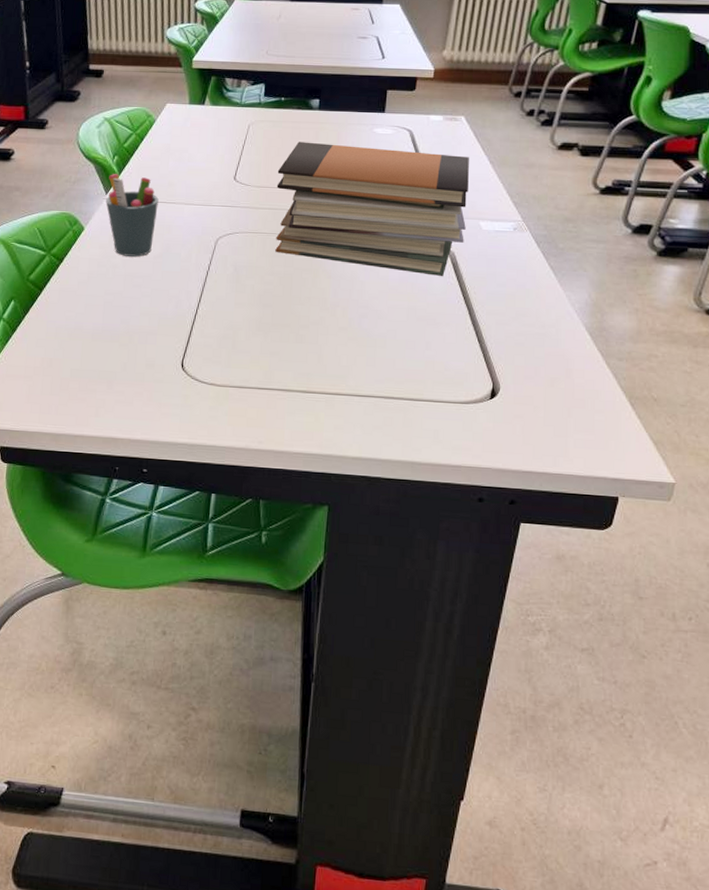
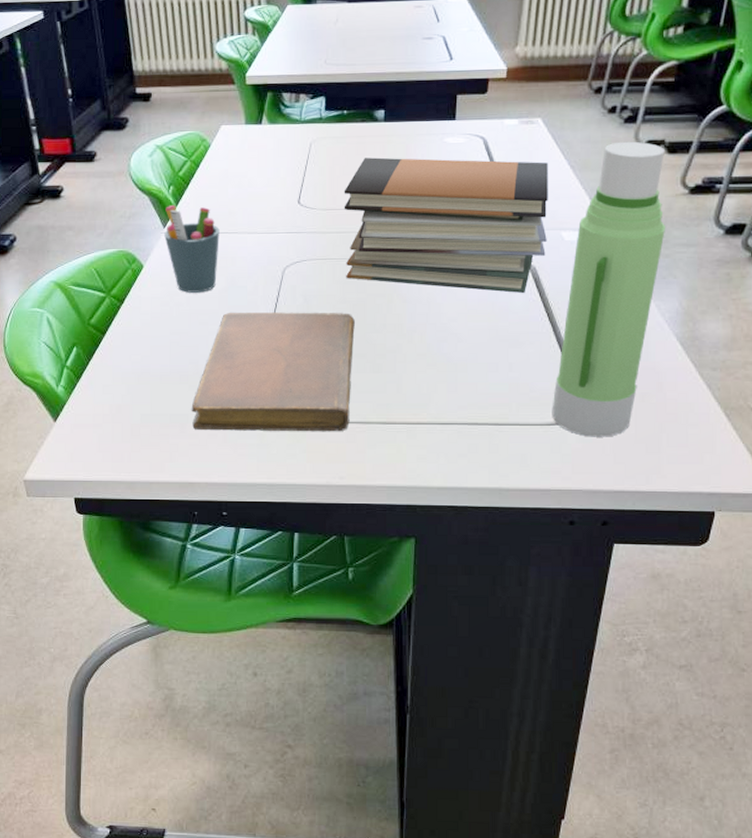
notebook: none [119,276,281,397] -> present [191,312,355,432]
water bottle: none [465,142,578,418] -> present [552,141,666,437]

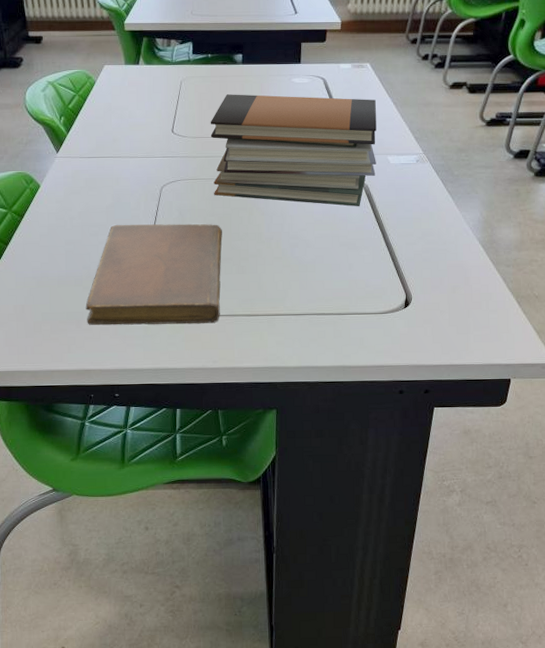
pen holder: present [164,204,220,293] -> none [57,133,106,208]
water bottle: present [552,141,666,437] -> none [383,83,469,323]

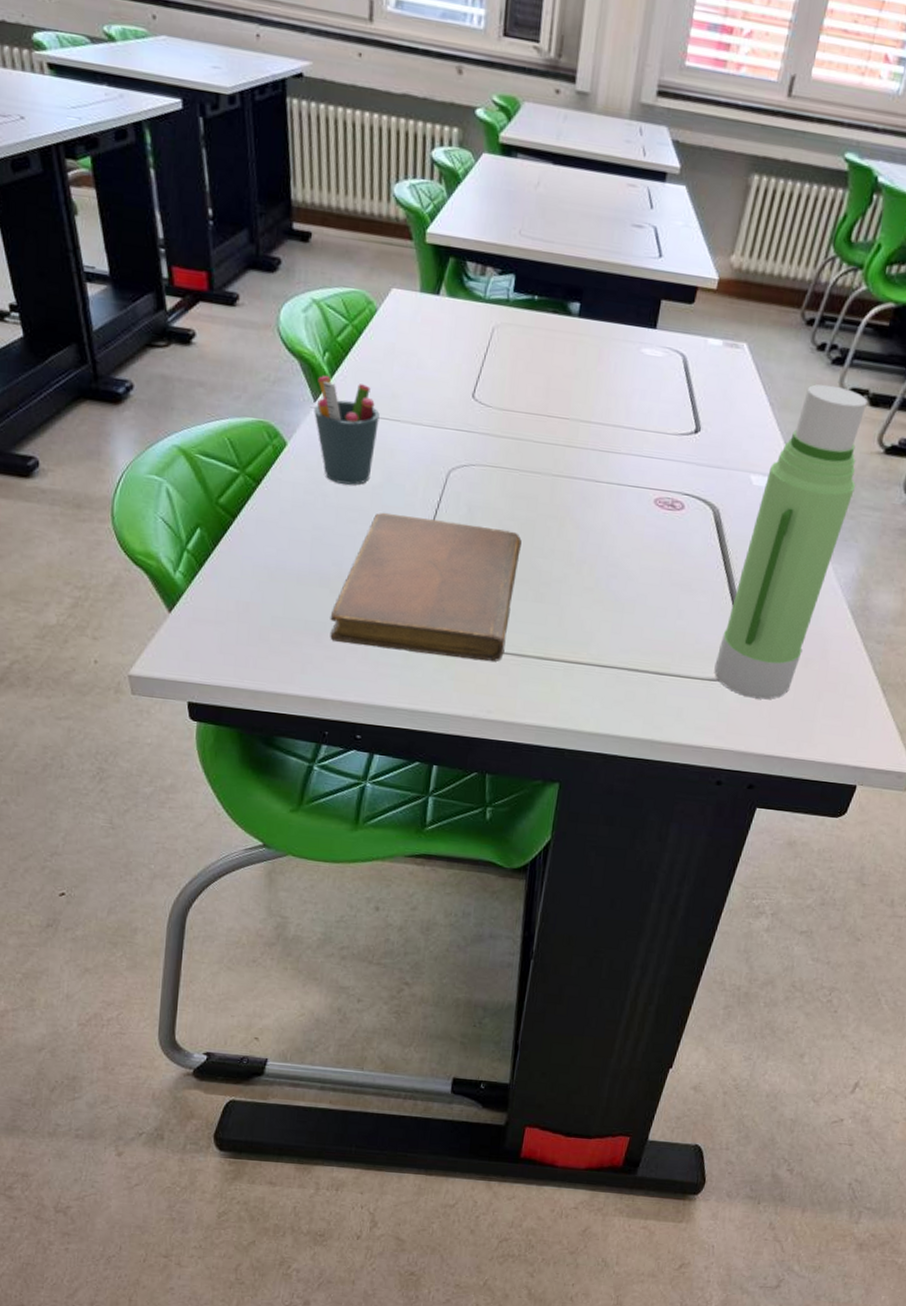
pen holder: none [57,133,106,208] -> present [314,375,380,485]
book stack: present [210,94,377,206] -> none [517,356,747,536]
water bottle: none [383,83,469,323] -> present [714,384,867,700]

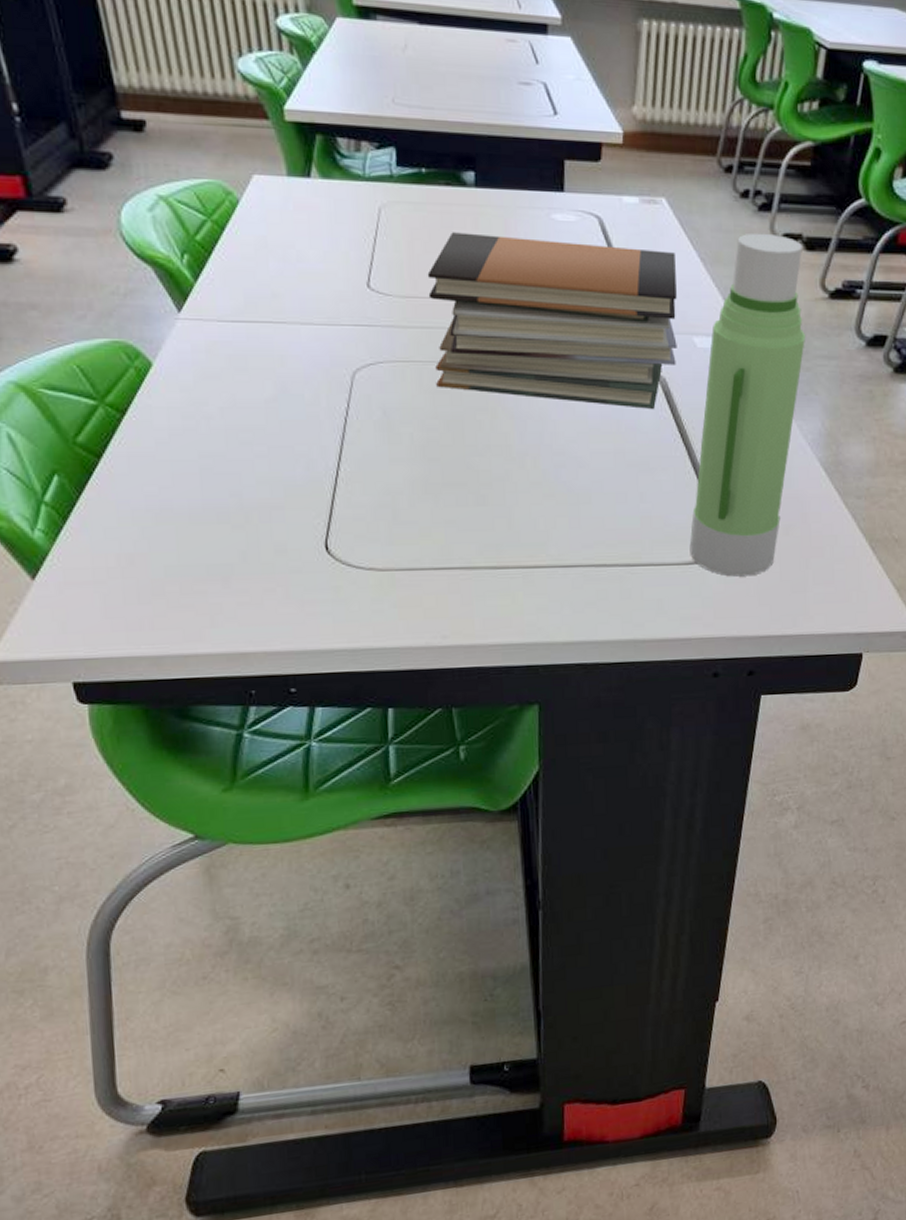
pen holder: present [314,375,380,485] -> none [179,280,262,402]
notebook: present [330,512,522,662] -> none [236,428,451,584]
book stack: none [517,356,747,536] -> present [427,232,677,409]

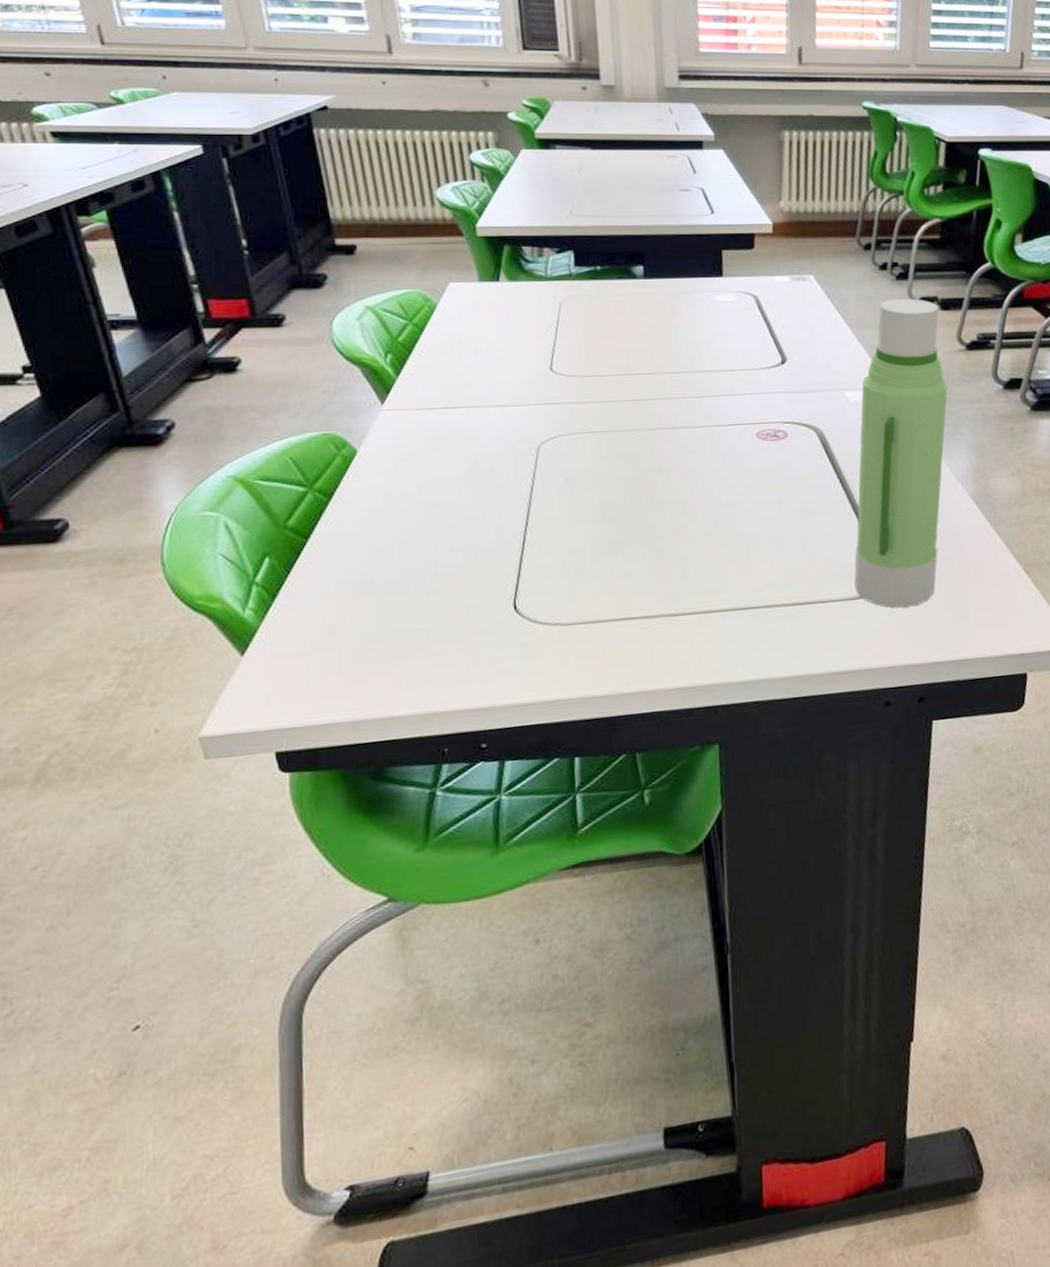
book stack: present [427,232,677,409] -> none [603,317,832,459]

